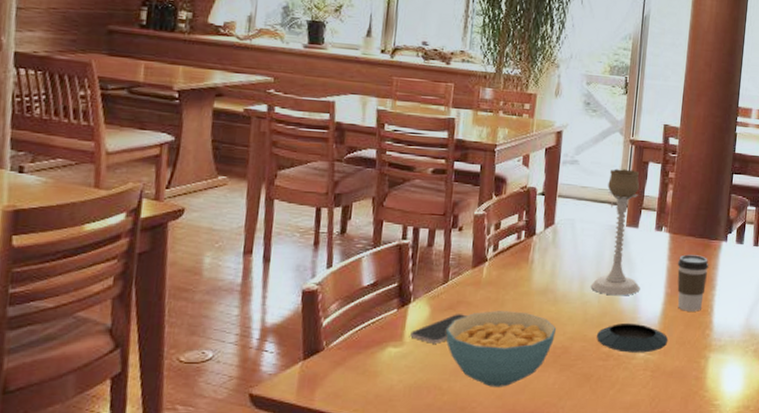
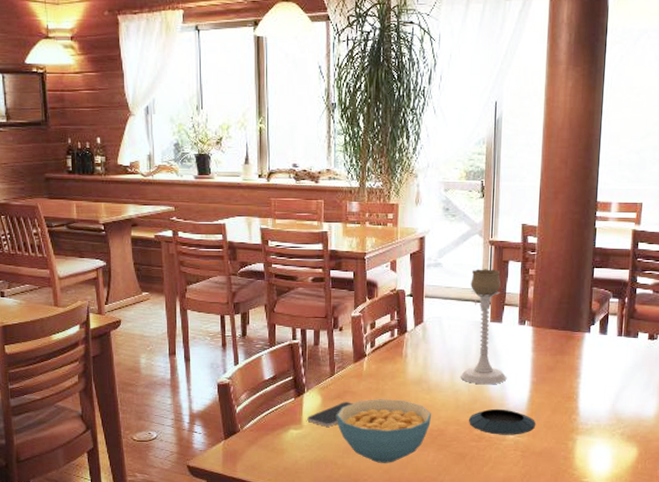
coffee cup: present [677,254,709,312] -> none [541,346,573,398]

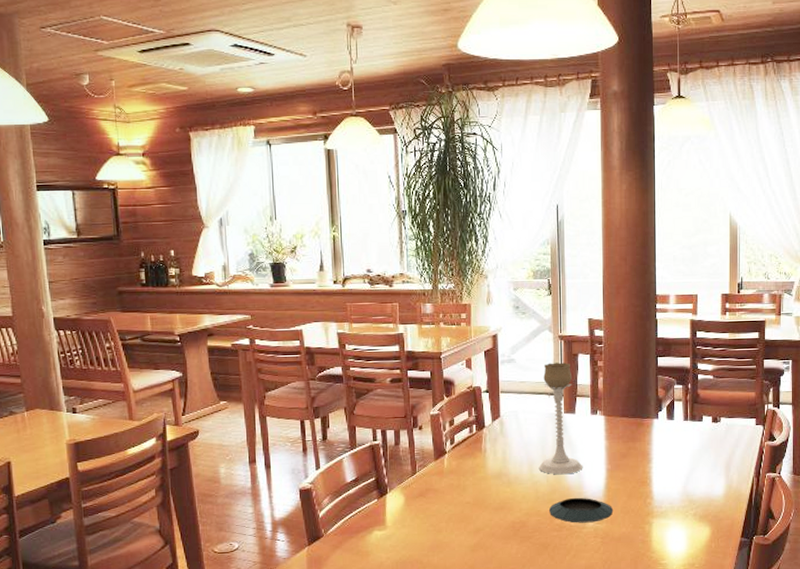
smartphone: present [307,402,354,427] -> none [391,499,436,526]
cereal bowl: present [337,399,432,463] -> none [420,494,513,559]

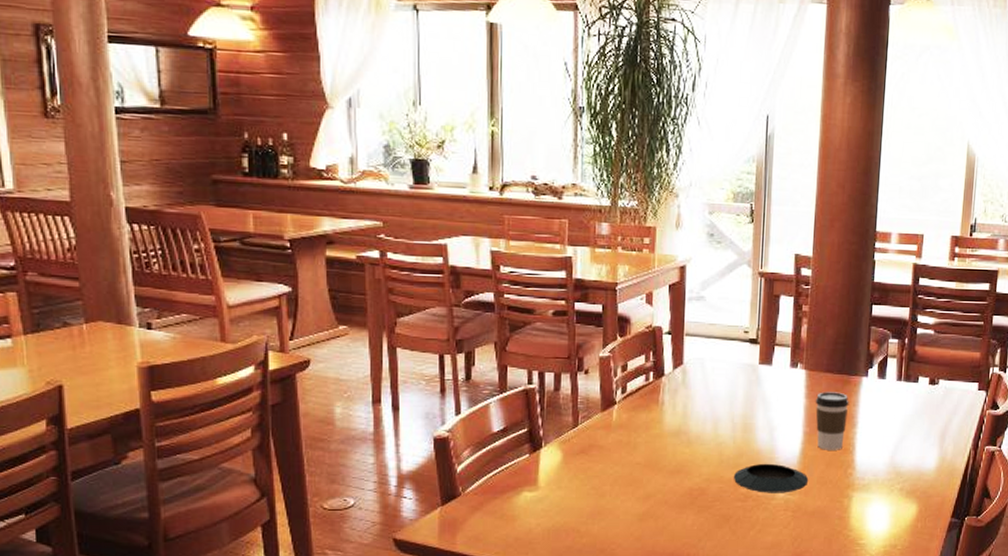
candle holder: present [538,362,583,475] -> none [724,304,777,436]
coffee cup: none [614,433,644,484] -> present [815,392,849,450]

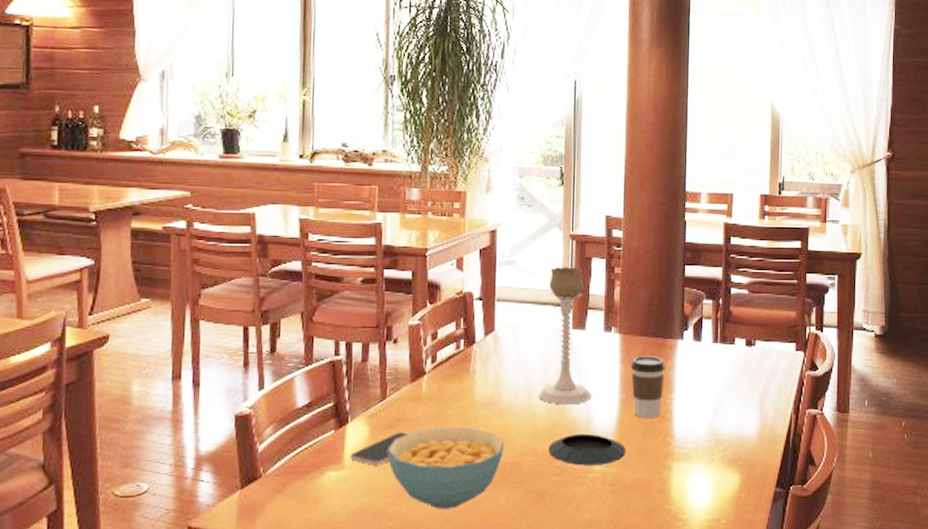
smartphone: none [544,458,601,487] -> present [350,432,409,465]
cereal bowl: none [580,454,692,529] -> present [388,427,505,509]
candle holder: none [724,304,777,436] -> present [538,267,592,405]

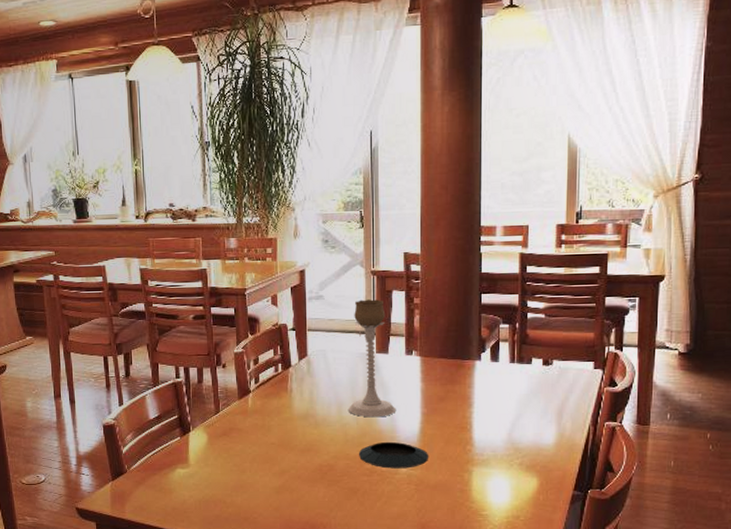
smartphone: present [350,432,409,465] -> none [194,439,240,465]
cereal bowl: present [388,427,505,509] -> none [224,435,321,501]
coffee cup: present [630,356,665,418] -> none [431,375,464,429]

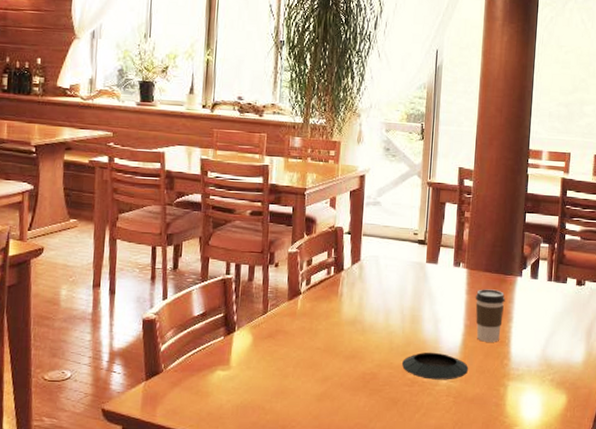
candle holder: present [347,299,396,418] -> none [395,209,441,327]
coffee cup: none [431,375,464,429] -> present [475,289,505,342]

